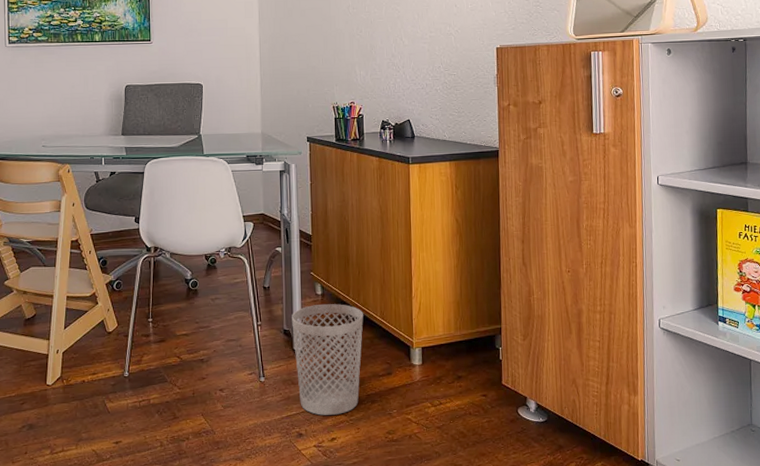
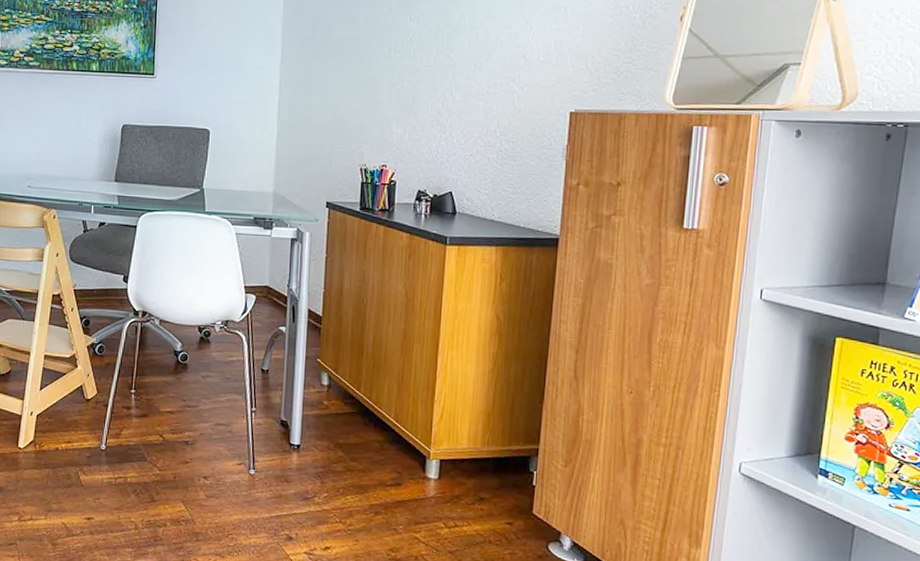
wastebasket: present [292,304,364,415] -> none [291,396,375,522]

